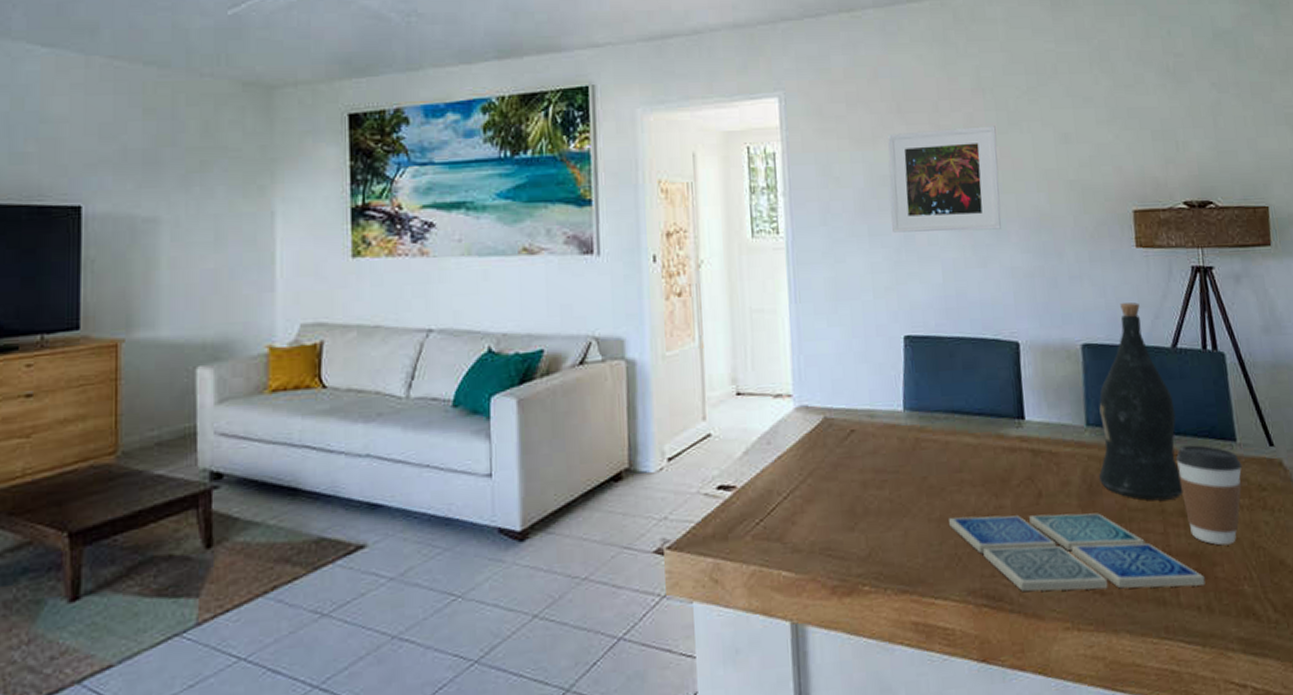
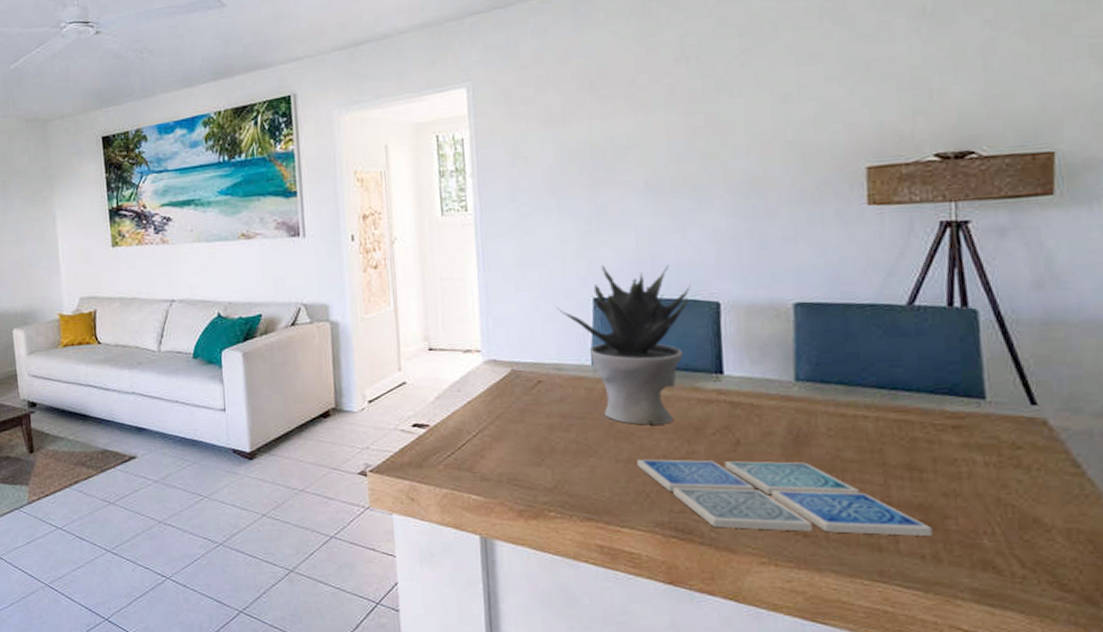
potted plant: none [868,299,993,479] -> present [556,264,691,425]
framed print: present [887,126,1001,233] -> none [579,93,704,204]
wine bottle: present [1099,302,1183,501] -> none [808,261,911,454]
coffee cup: present [1175,445,1243,546] -> none [903,401,992,500]

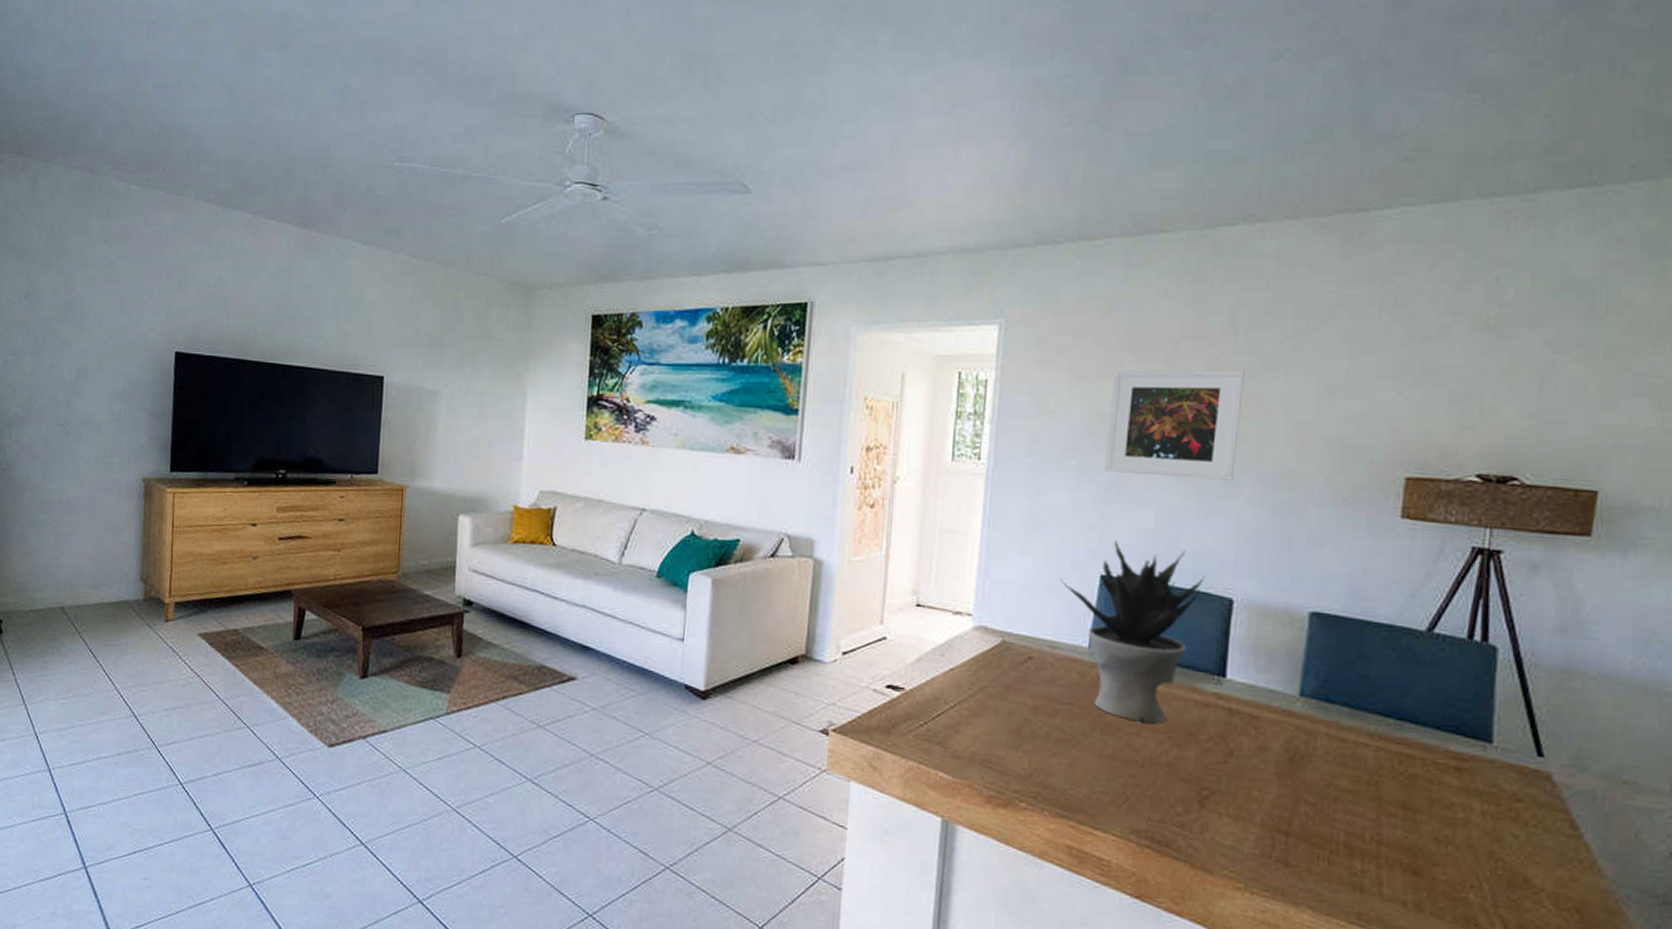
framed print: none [579,93,704,204] -> present [1105,369,1245,481]
drink coaster: present [637,458,933,536] -> none [1121,757,1419,882]

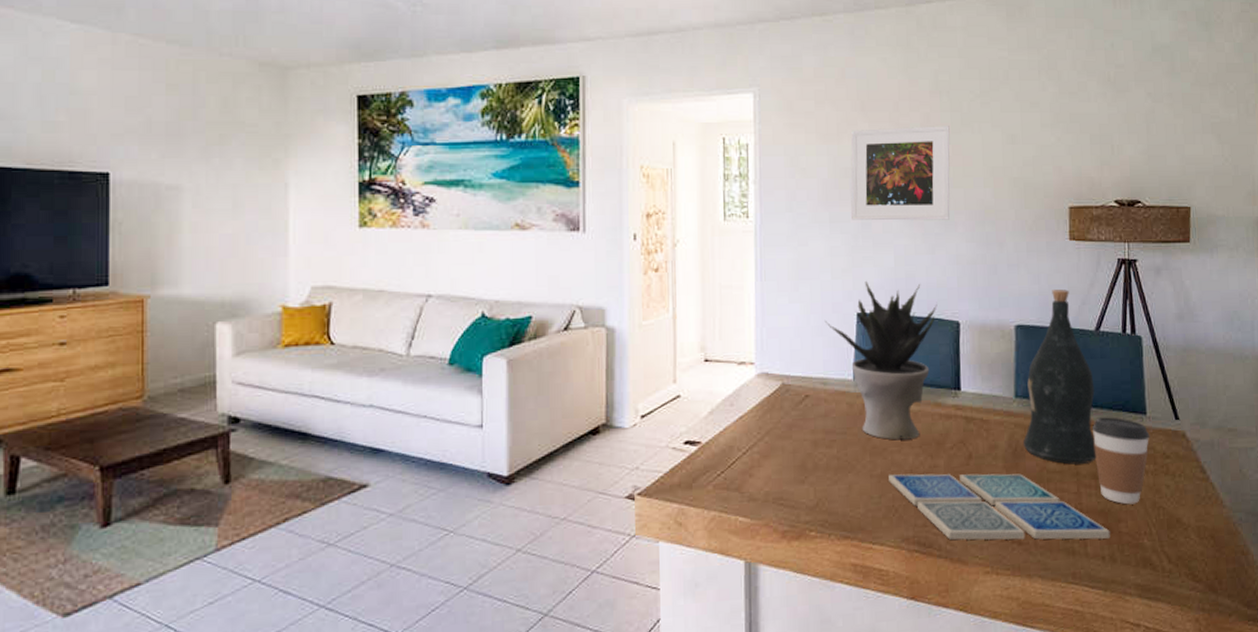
drink coaster: none [1121,757,1419,882] -> present [889,473,1110,540]
wine bottle: none [1305,576,1417,789] -> present [1024,289,1097,465]
coffee cup: none [1406,736,1495,849] -> present [1091,417,1150,505]

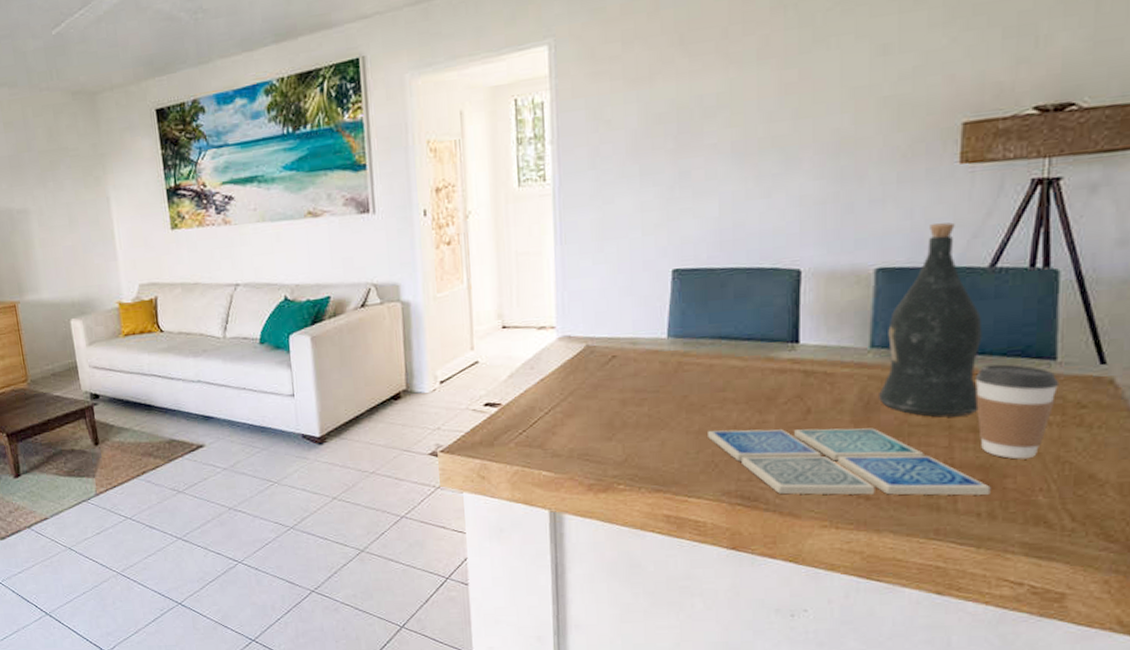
potted plant: present [824,280,937,440] -> none [634,232,773,397]
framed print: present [850,126,950,221] -> none [665,46,796,170]

